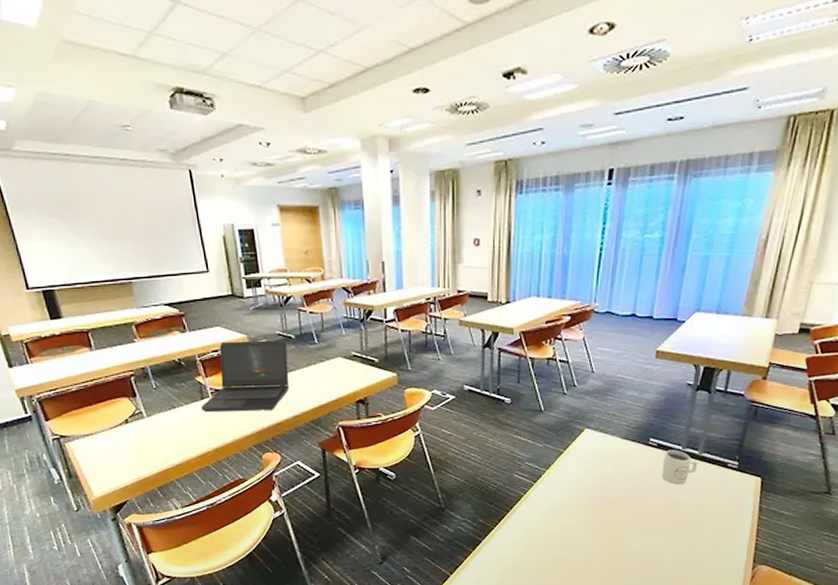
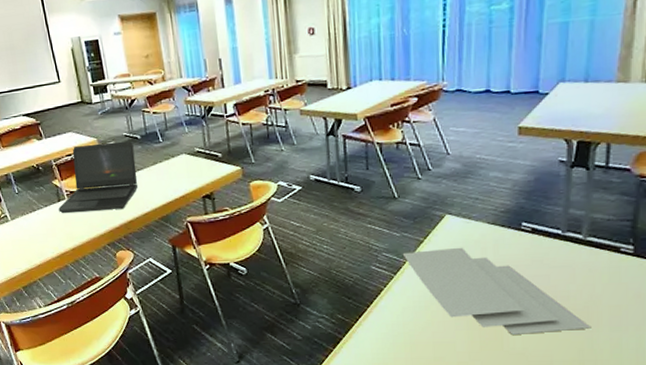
papers: none [543,459,697,538] -> present [402,247,592,335]
mug: present [662,449,698,485] -> none [540,234,583,274]

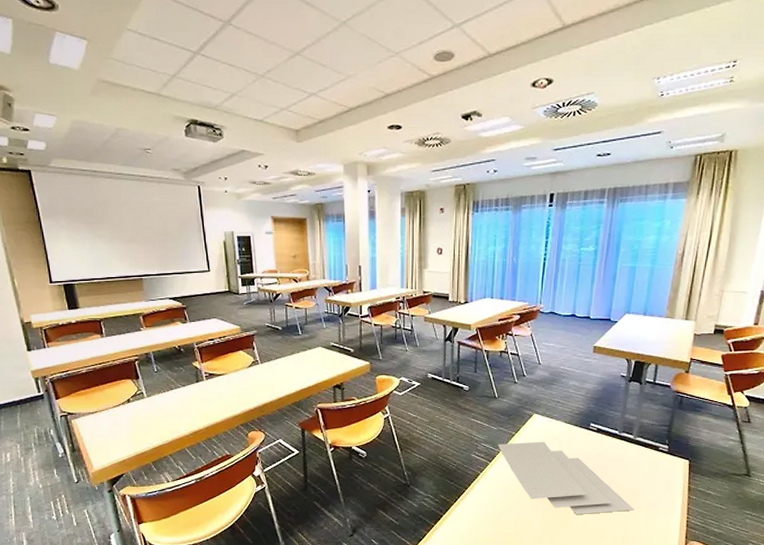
laptop computer: present [58,140,138,213] -> none [196,331,275,393]

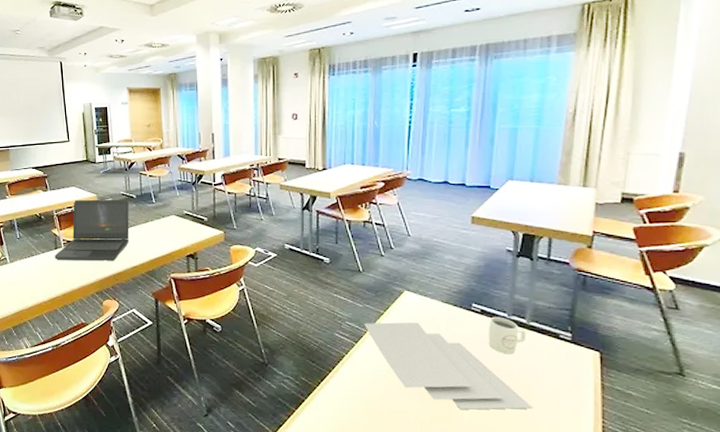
laptop computer: none [196,331,275,393] -> present [55,199,130,261]
mug: none [602,434,633,466] -> present [488,316,526,355]

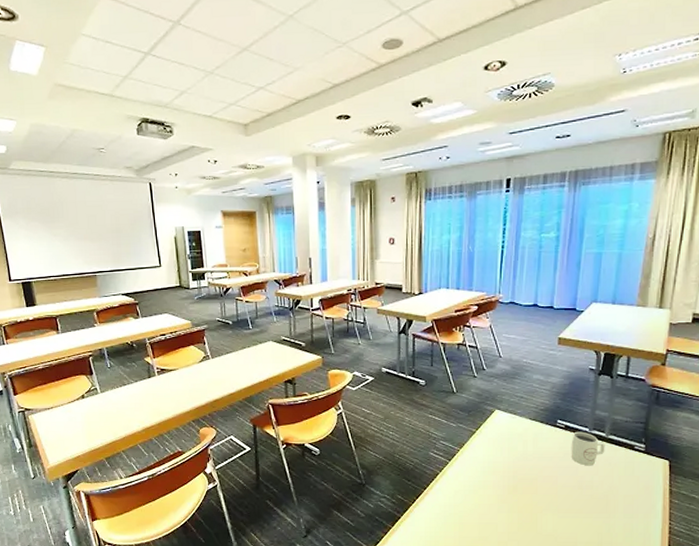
laptop computer: present [55,199,130,261] -> none [148,325,226,389]
papers: present [364,322,533,410] -> none [457,439,609,518]

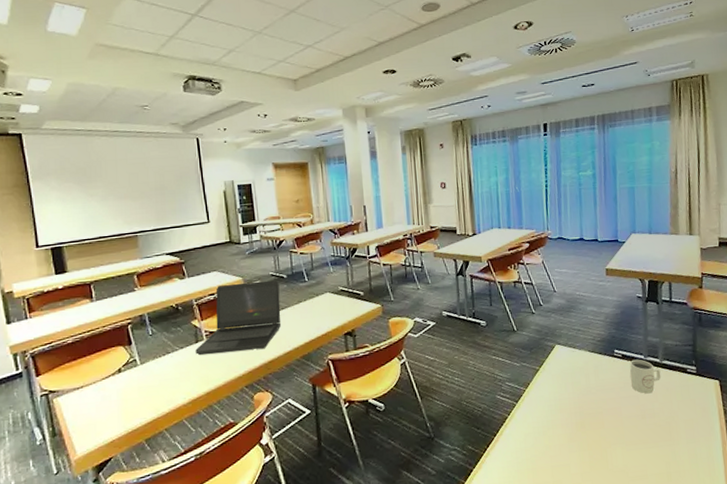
laptop computer: none [148,325,226,389] -> present [195,280,282,355]

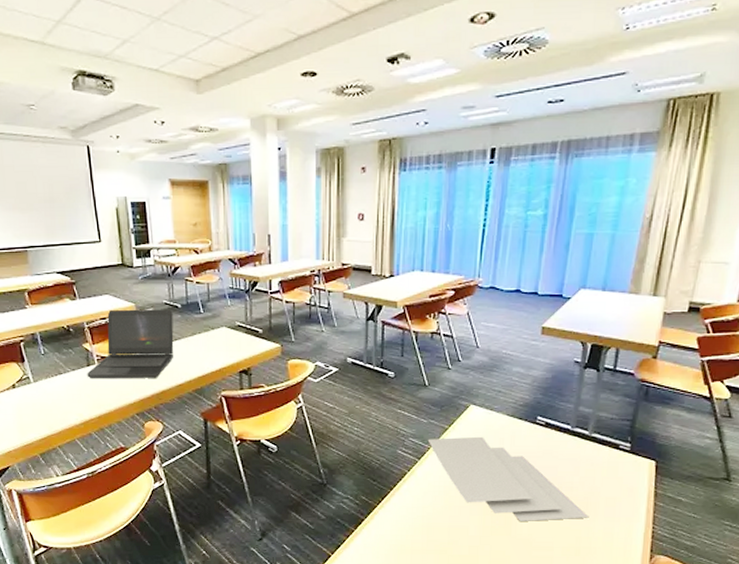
papers: none [522,374,674,453] -> present [427,436,589,521]
mug: present [629,359,661,394] -> none [550,429,588,466]

